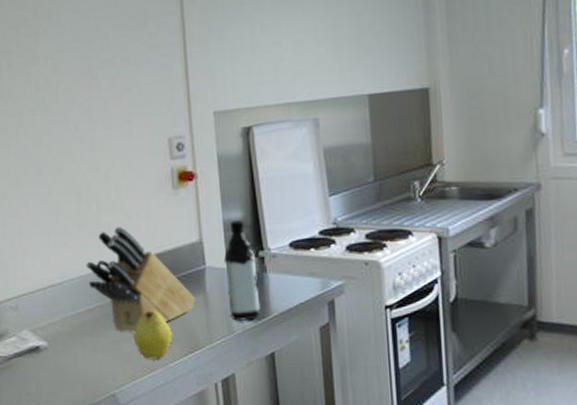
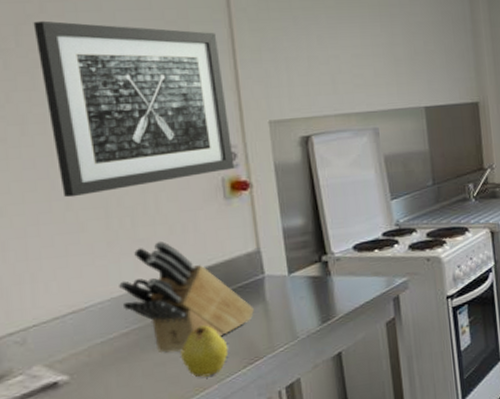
wall art: none [29,23,182,183] -> present [33,20,235,198]
water bottle: present [223,220,261,321] -> none [284,227,326,326]

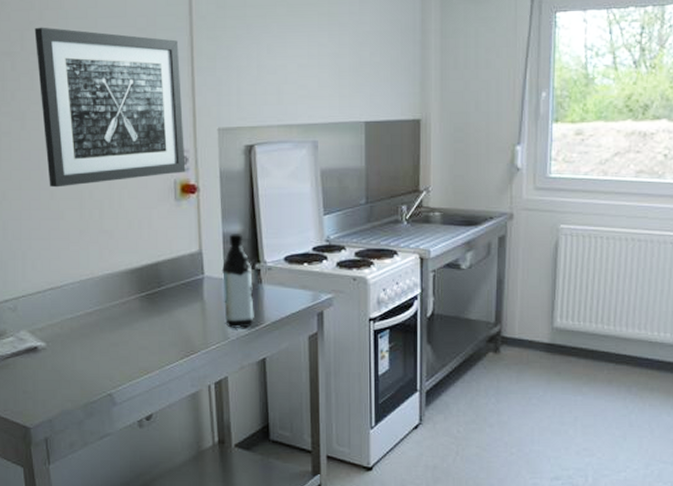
knife block: present [119,240,254,353] -> none [87,233,193,336]
fruit: present [181,325,228,377] -> none [131,315,169,362]
water bottle: none [284,227,326,326] -> present [221,234,254,328]

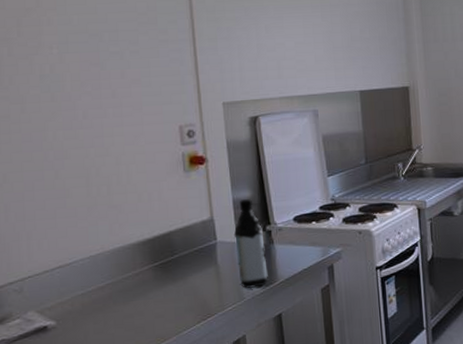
wall art: present [34,27,186,188] -> none [31,13,193,168]

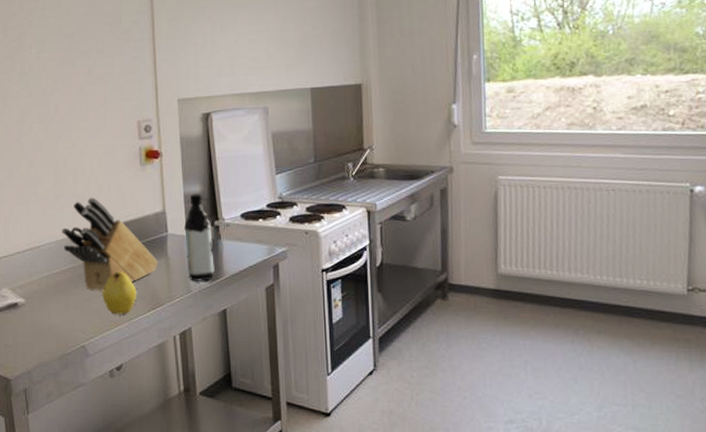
knife block: none [97,207,207,306] -> present [62,197,158,291]
fruit: none [146,283,185,329] -> present [102,271,137,315]

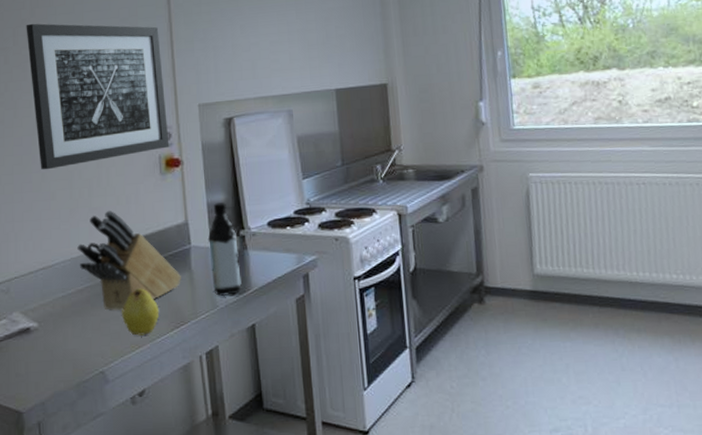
wall art: none [16,17,150,158] -> present [26,23,170,170]

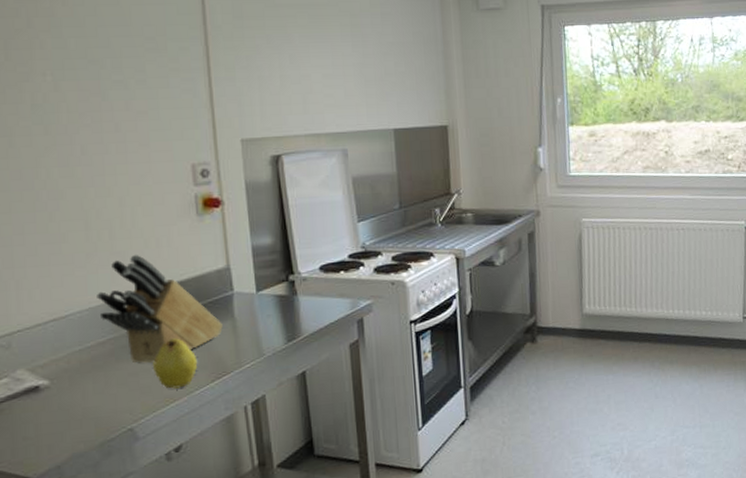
wall art: present [26,23,170,170] -> none [21,35,207,209]
water bottle: present [207,202,242,296] -> none [252,246,291,344]

